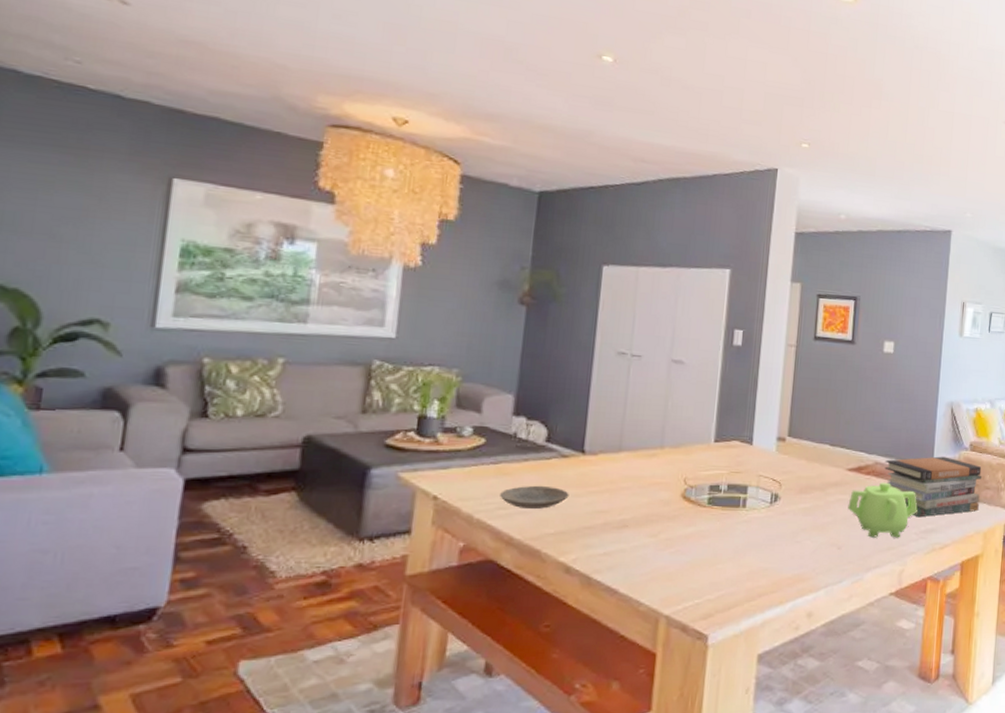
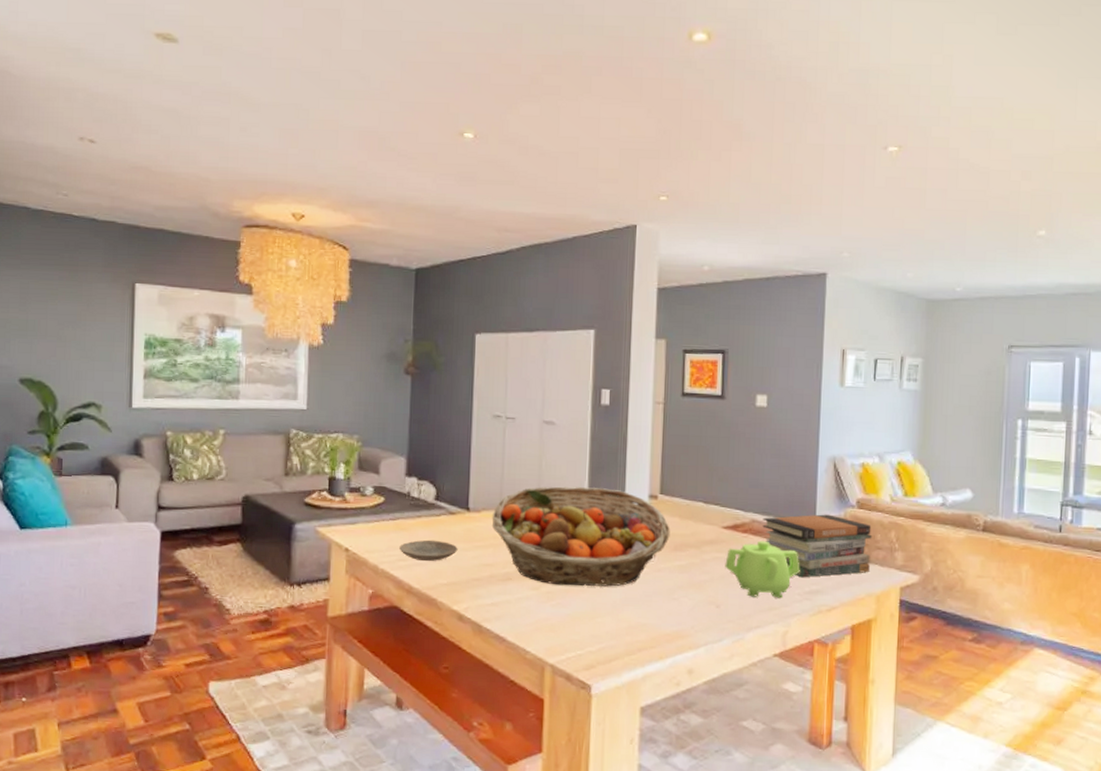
fruit basket: none [609,428,797,532] -> present [491,486,670,587]

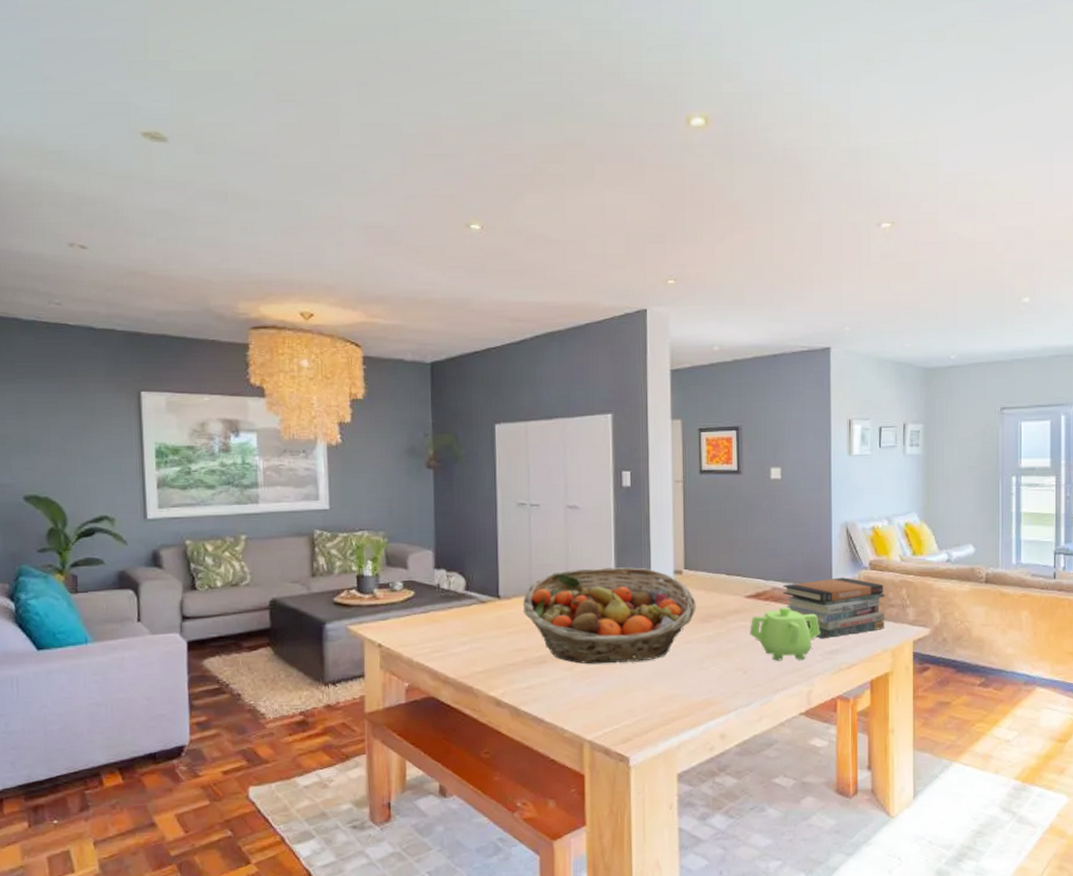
plate: present [399,539,458,561] -> none [433,629,491,651]

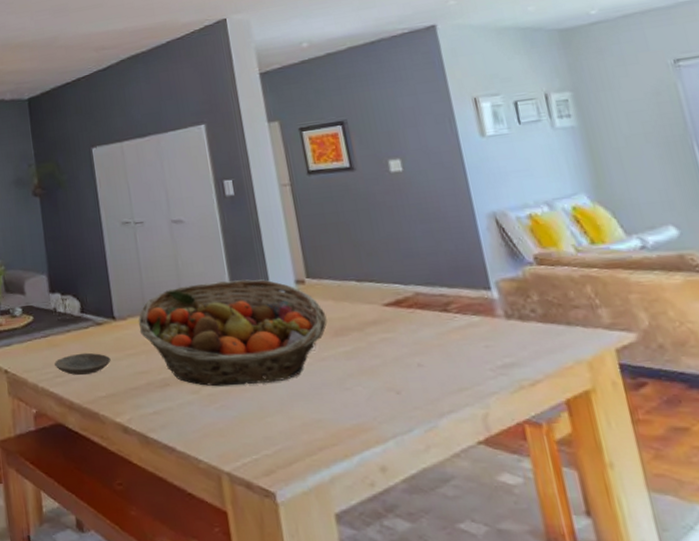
plate: none [433,629,491,651] -> present [54,352,111,375]
teapot: present [750,607,820,661] -> none [395,314,486,378]
book stack: present [783,577,885,639] -> none [427,276,571,351]

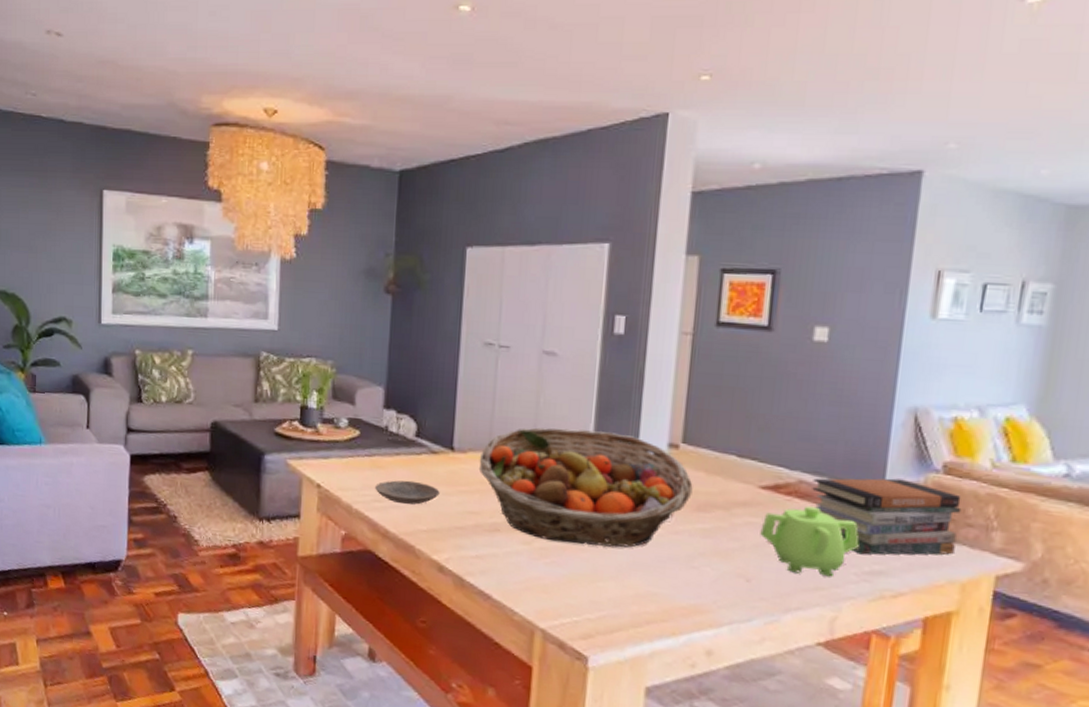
teapot: none [395,314,486,378] -> present [760,506,859,577]
book stack: none [427,276,571,351] -> present [812,478,962,555]

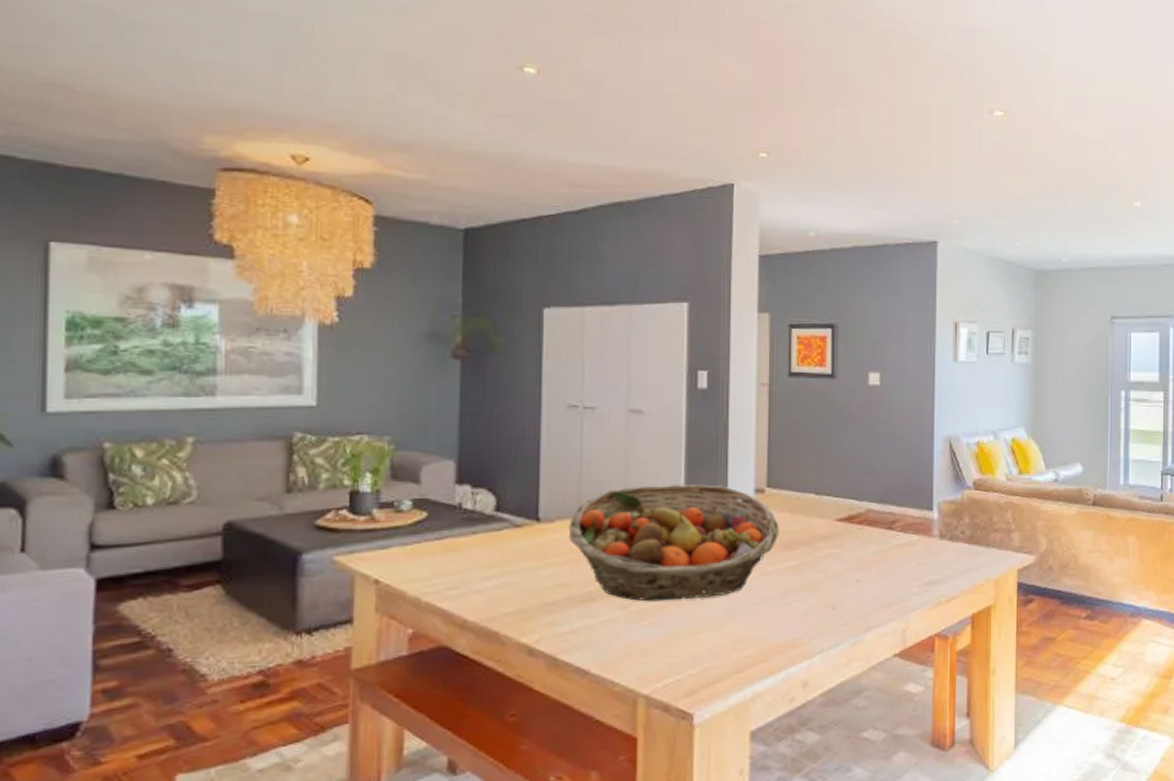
plate: present [375,480,440,505] -> none [449,560,526,587]
teapot: present [760,506,859,577] -> none [840,531,918,594]
book stack: present [812,478,962,555] -> none [878,498,989,569]

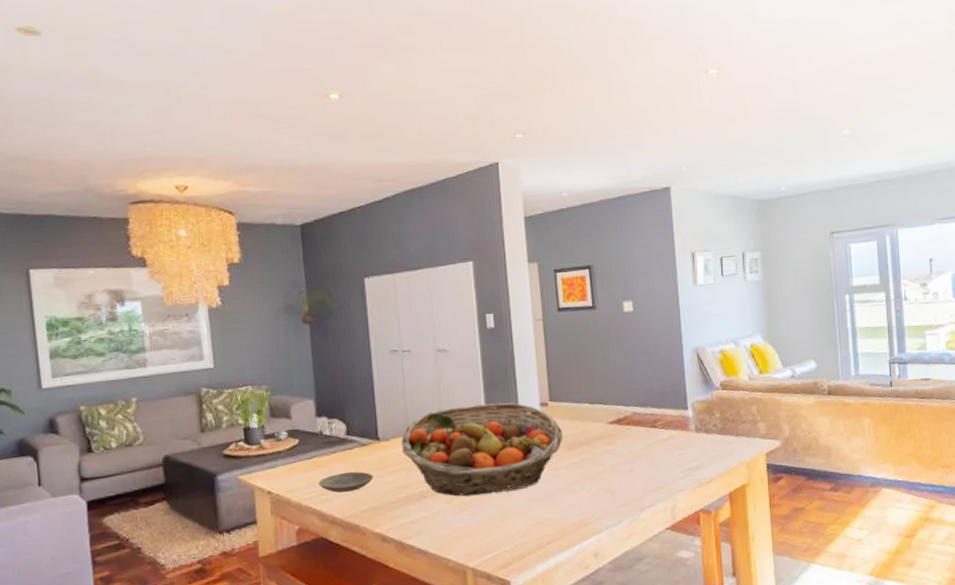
plate: none [449,560,526,587] -> present [319,471,373,493]

